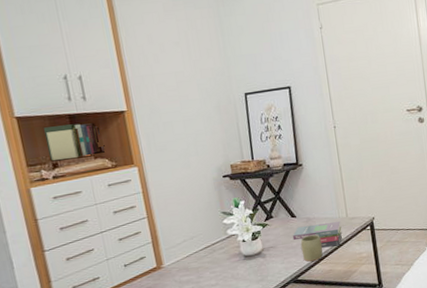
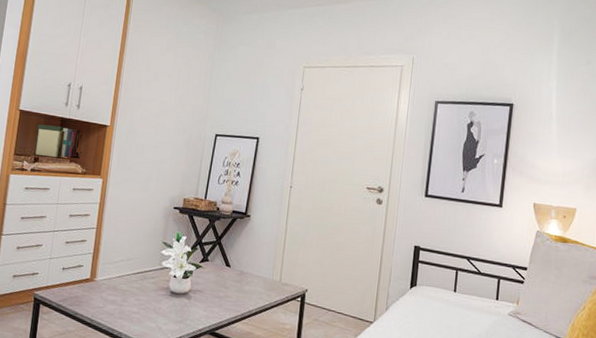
books: present [292,221,342,248] -> none [221,277,273,309]
mug: present [300,234,323,262] -> none [226,289,249,318]

